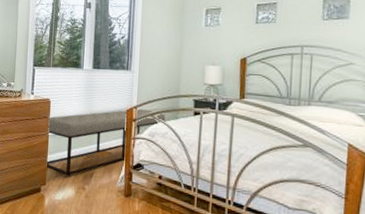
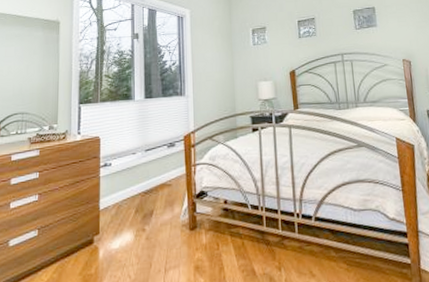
bench: present [45,109,166,176] -> none [97,132,225,220]

